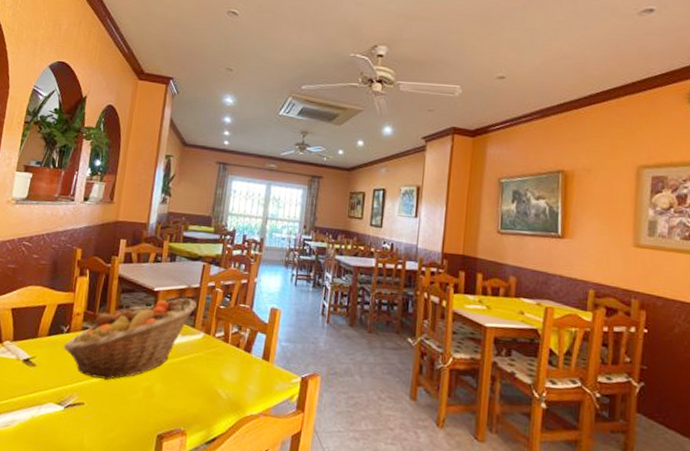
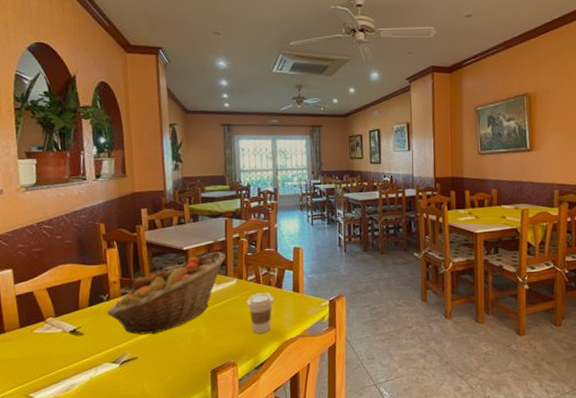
coffee cup: none [210,353,239,403] -> present [247,292,273,334]

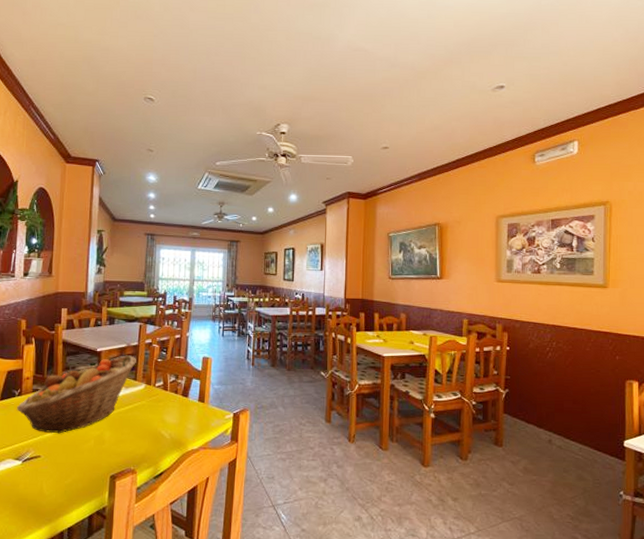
coffee cup: present [247,292,273,334] -> none [152,399,179,443]

